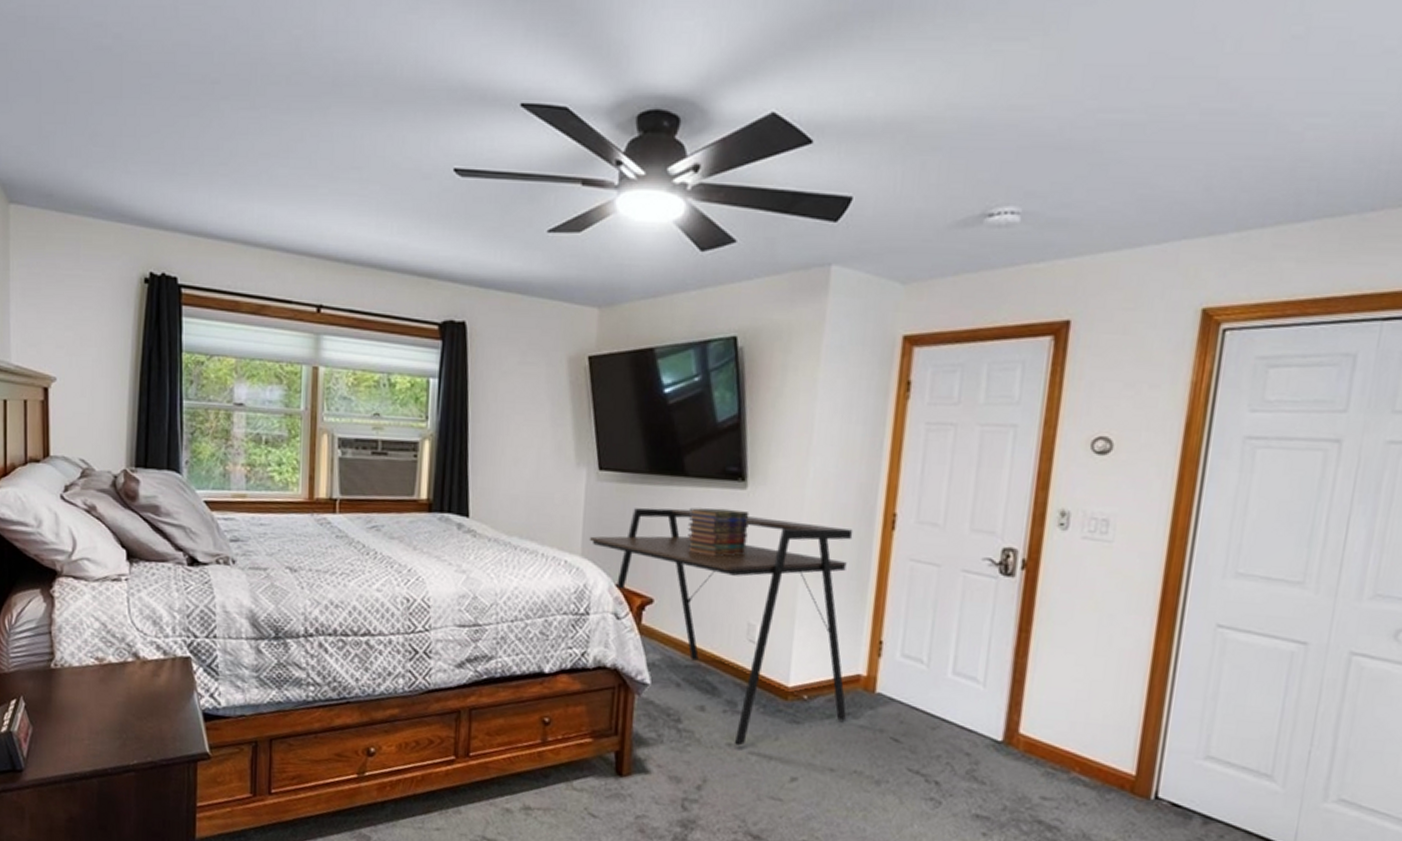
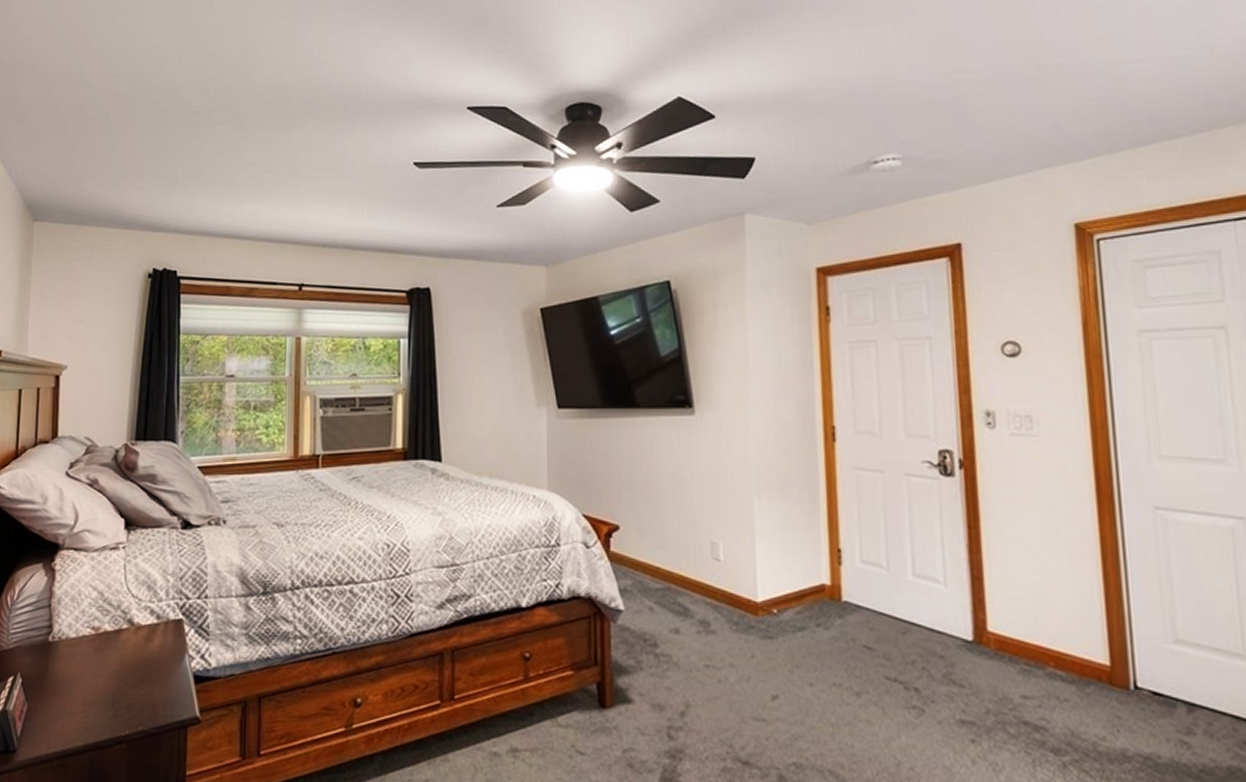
desk: present [589,507,853,746] -> none [554,437,818,667]
book stack: present [687,507,750,557] -> none [643,434,701,480]

